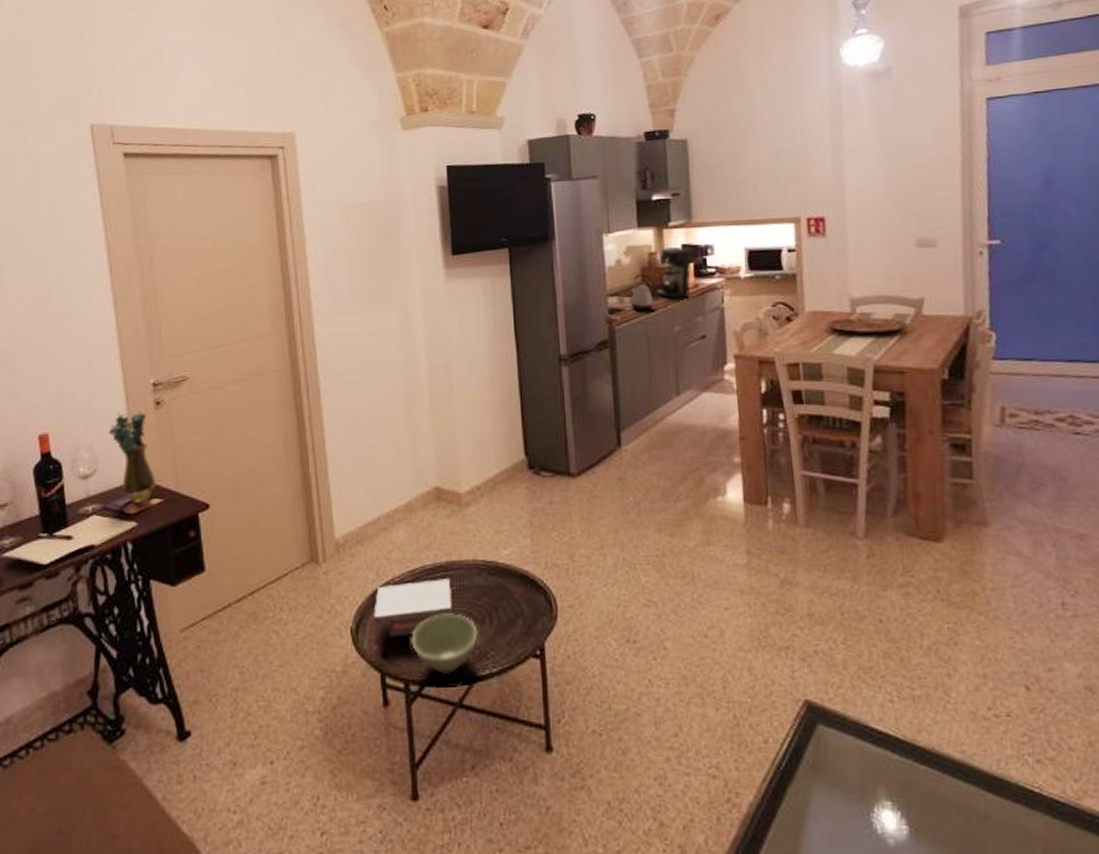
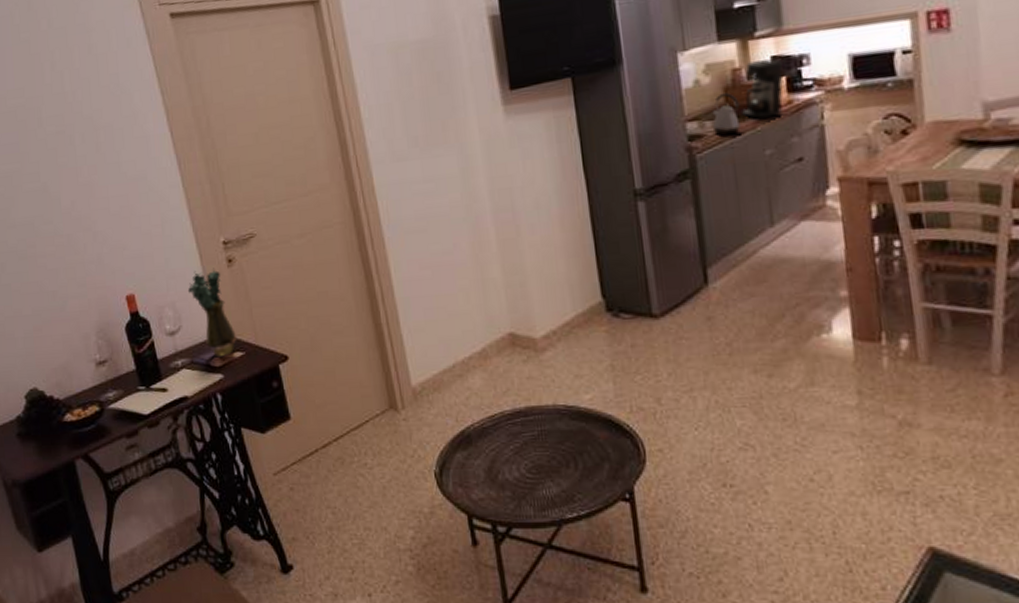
books: present [373,579,454,638] -> none [456,424,537,481]
bowl: present [411,613,478,675] -> none [495,457,563,517]

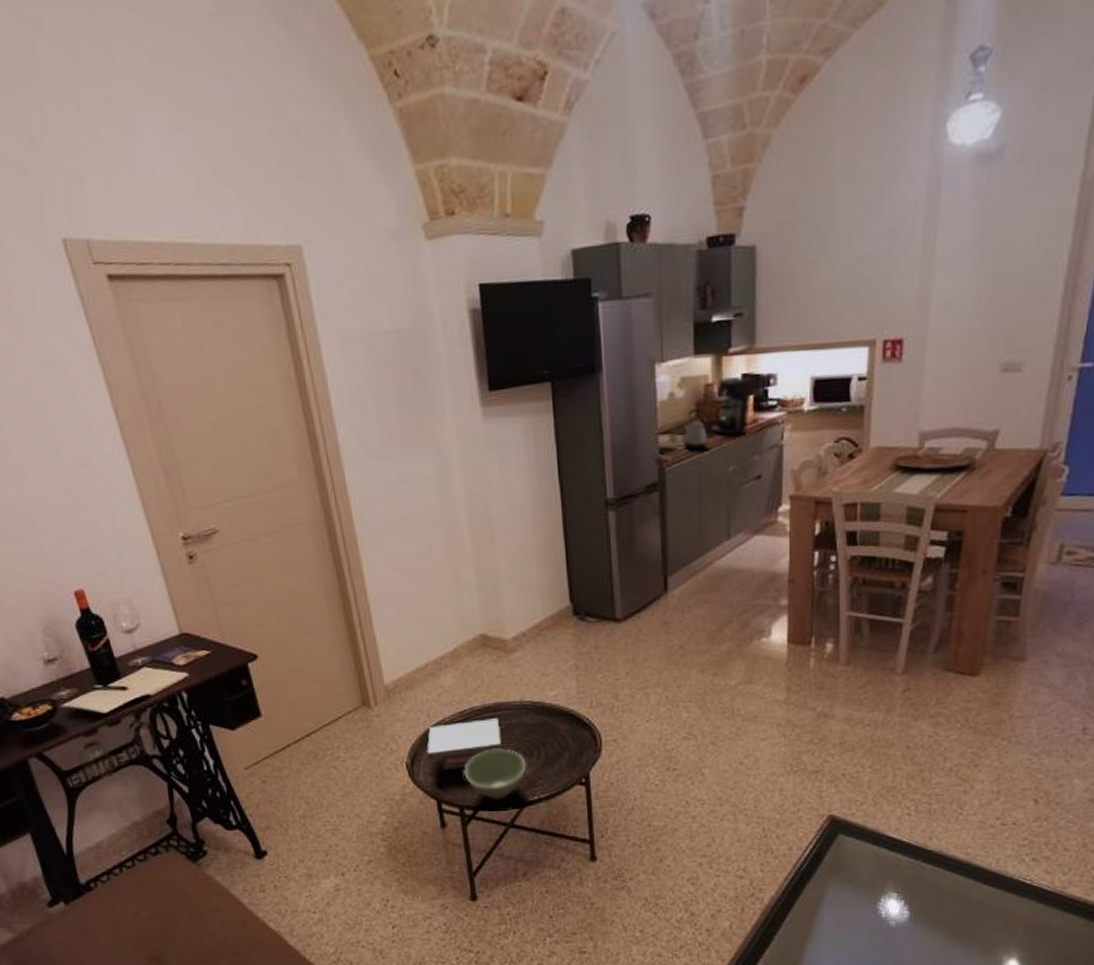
vase: present [187,268,237,356] -> none [144,564,202,655]
books: none [456,424,537,481] -> present [427,718,503,771]
bowl: none [495,457,563,517] -> present [463,748,527,801]

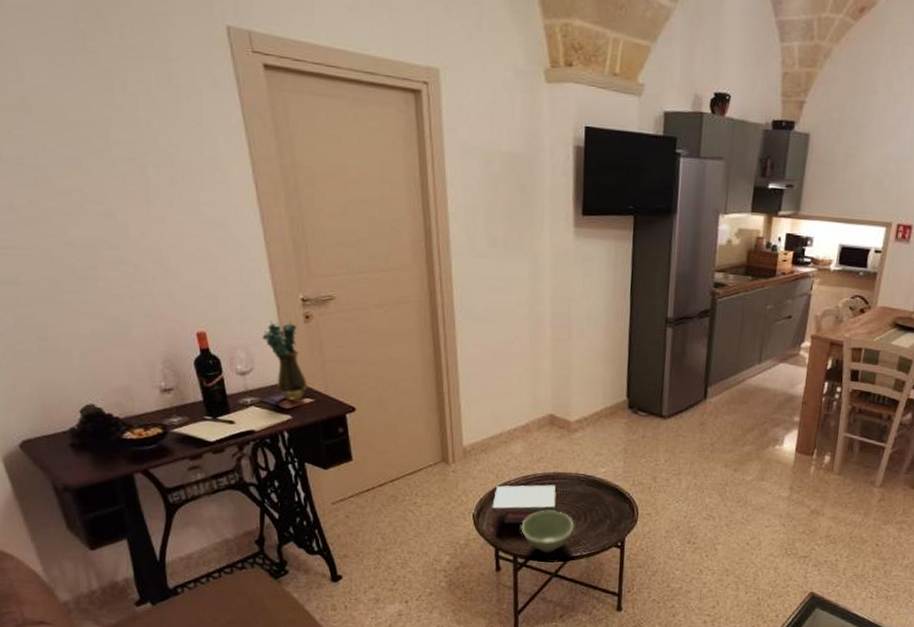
vase: none [144,564,202,655] -> present [262,320,308,400]
kettle: present [682,408,709,451] -> none [733,255,757,289]
coffee maker: present [711,376,751,437] -> none [757,234,793,282]

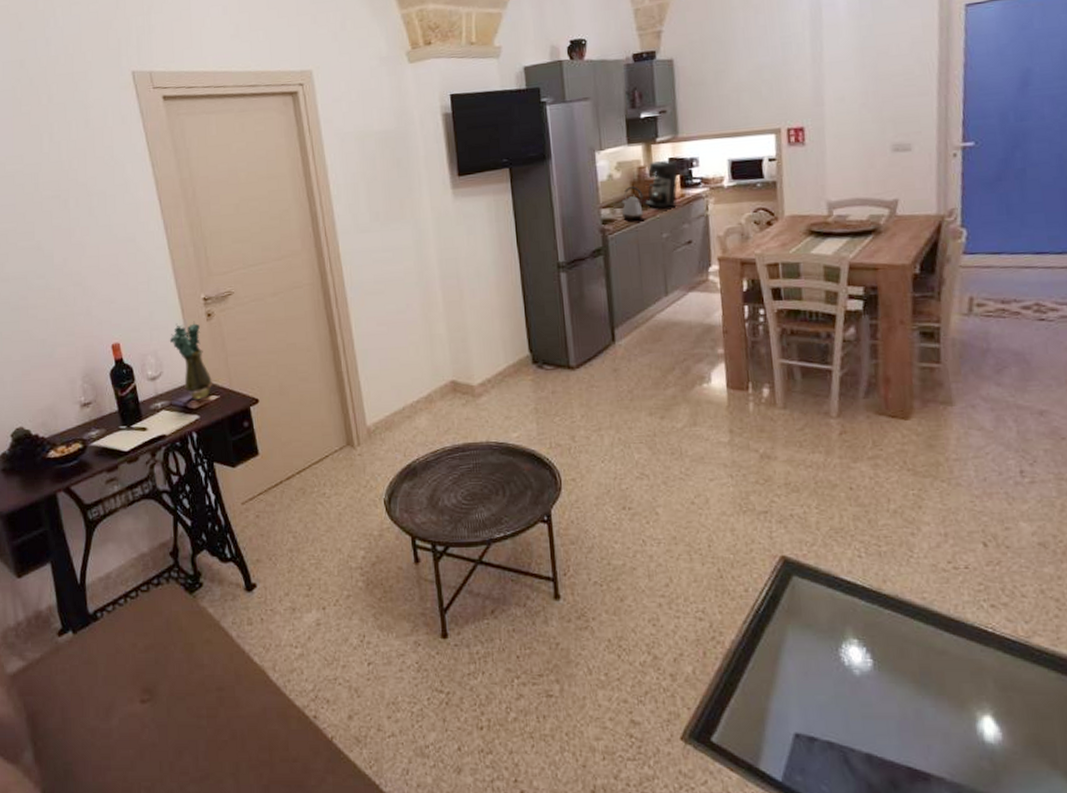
books: present [492,485,557,524] -> none [403,458,472,508]
bowl: present [521,510,574,554] -> none [436,486,493,538]
kettle: none [733,255,757,289] -> present [621,187,644,221]
coffee maker: none [757,234,793,282] -> present [645,160,678,209]

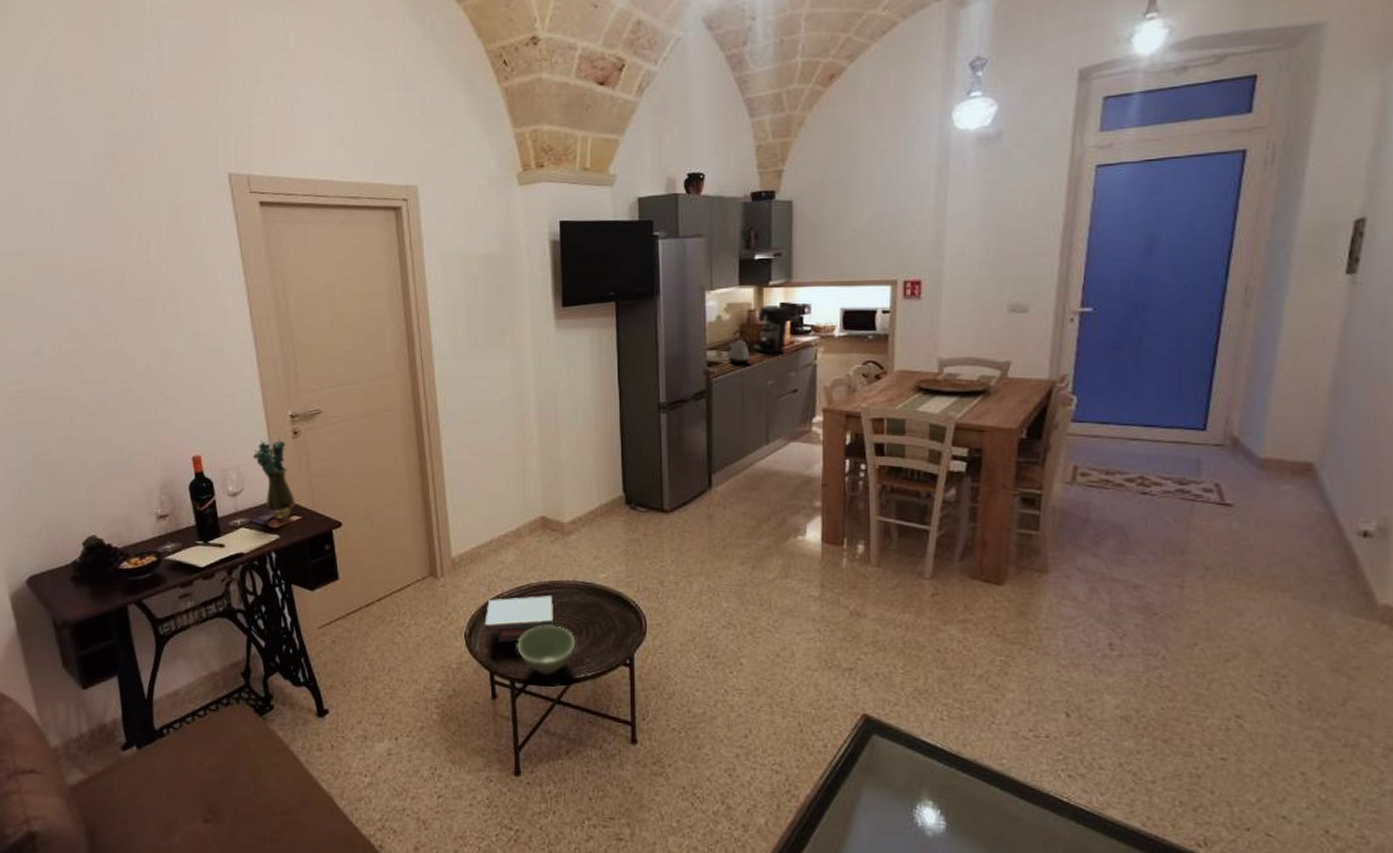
books: none [403,458,472,508] -> present [484,596,555,643]
bowl: none [436,486,493,538] -> present [517,625,576,677]

